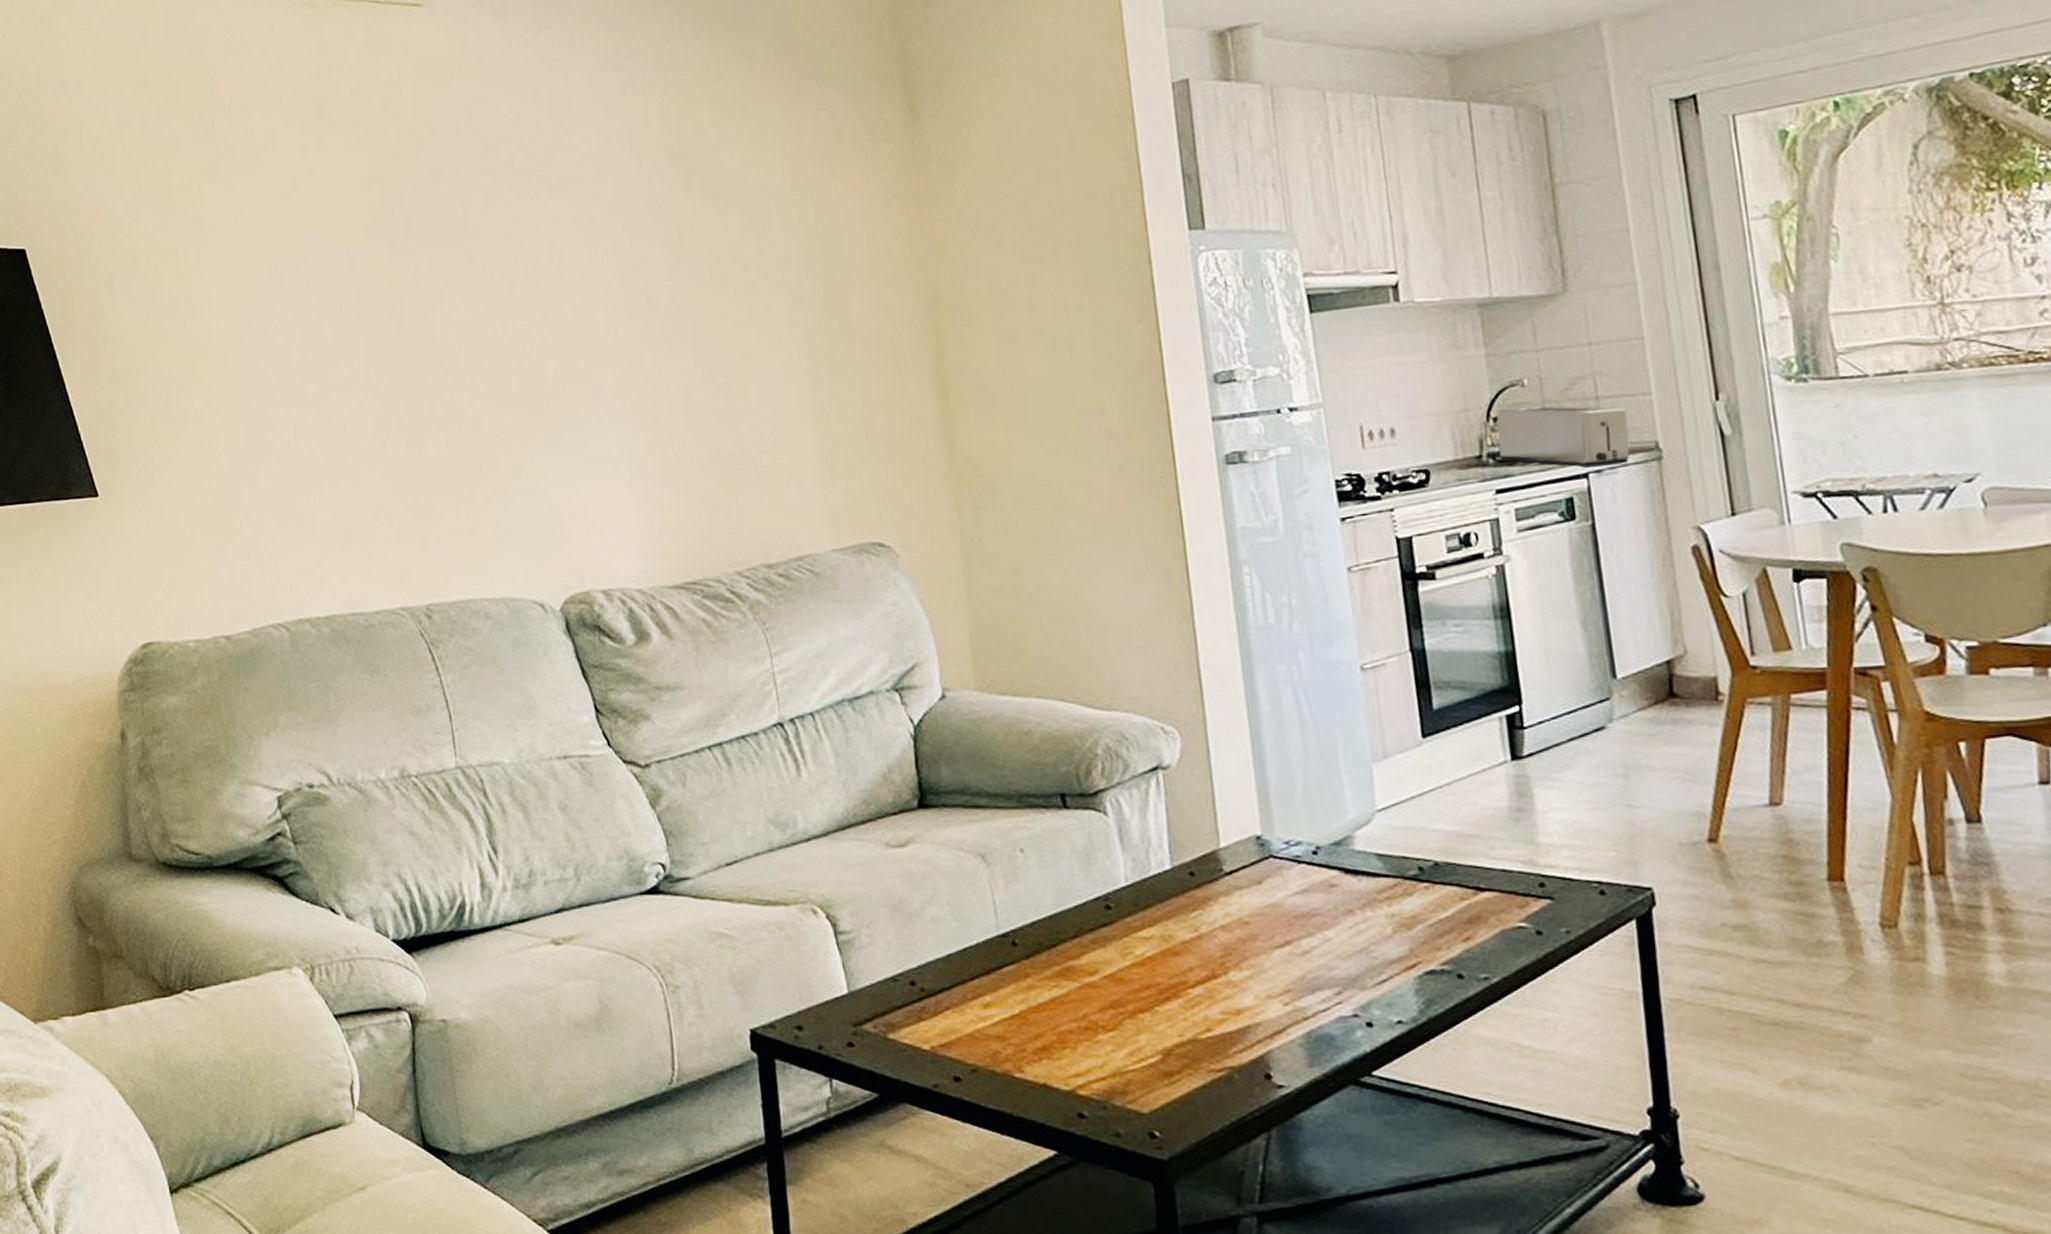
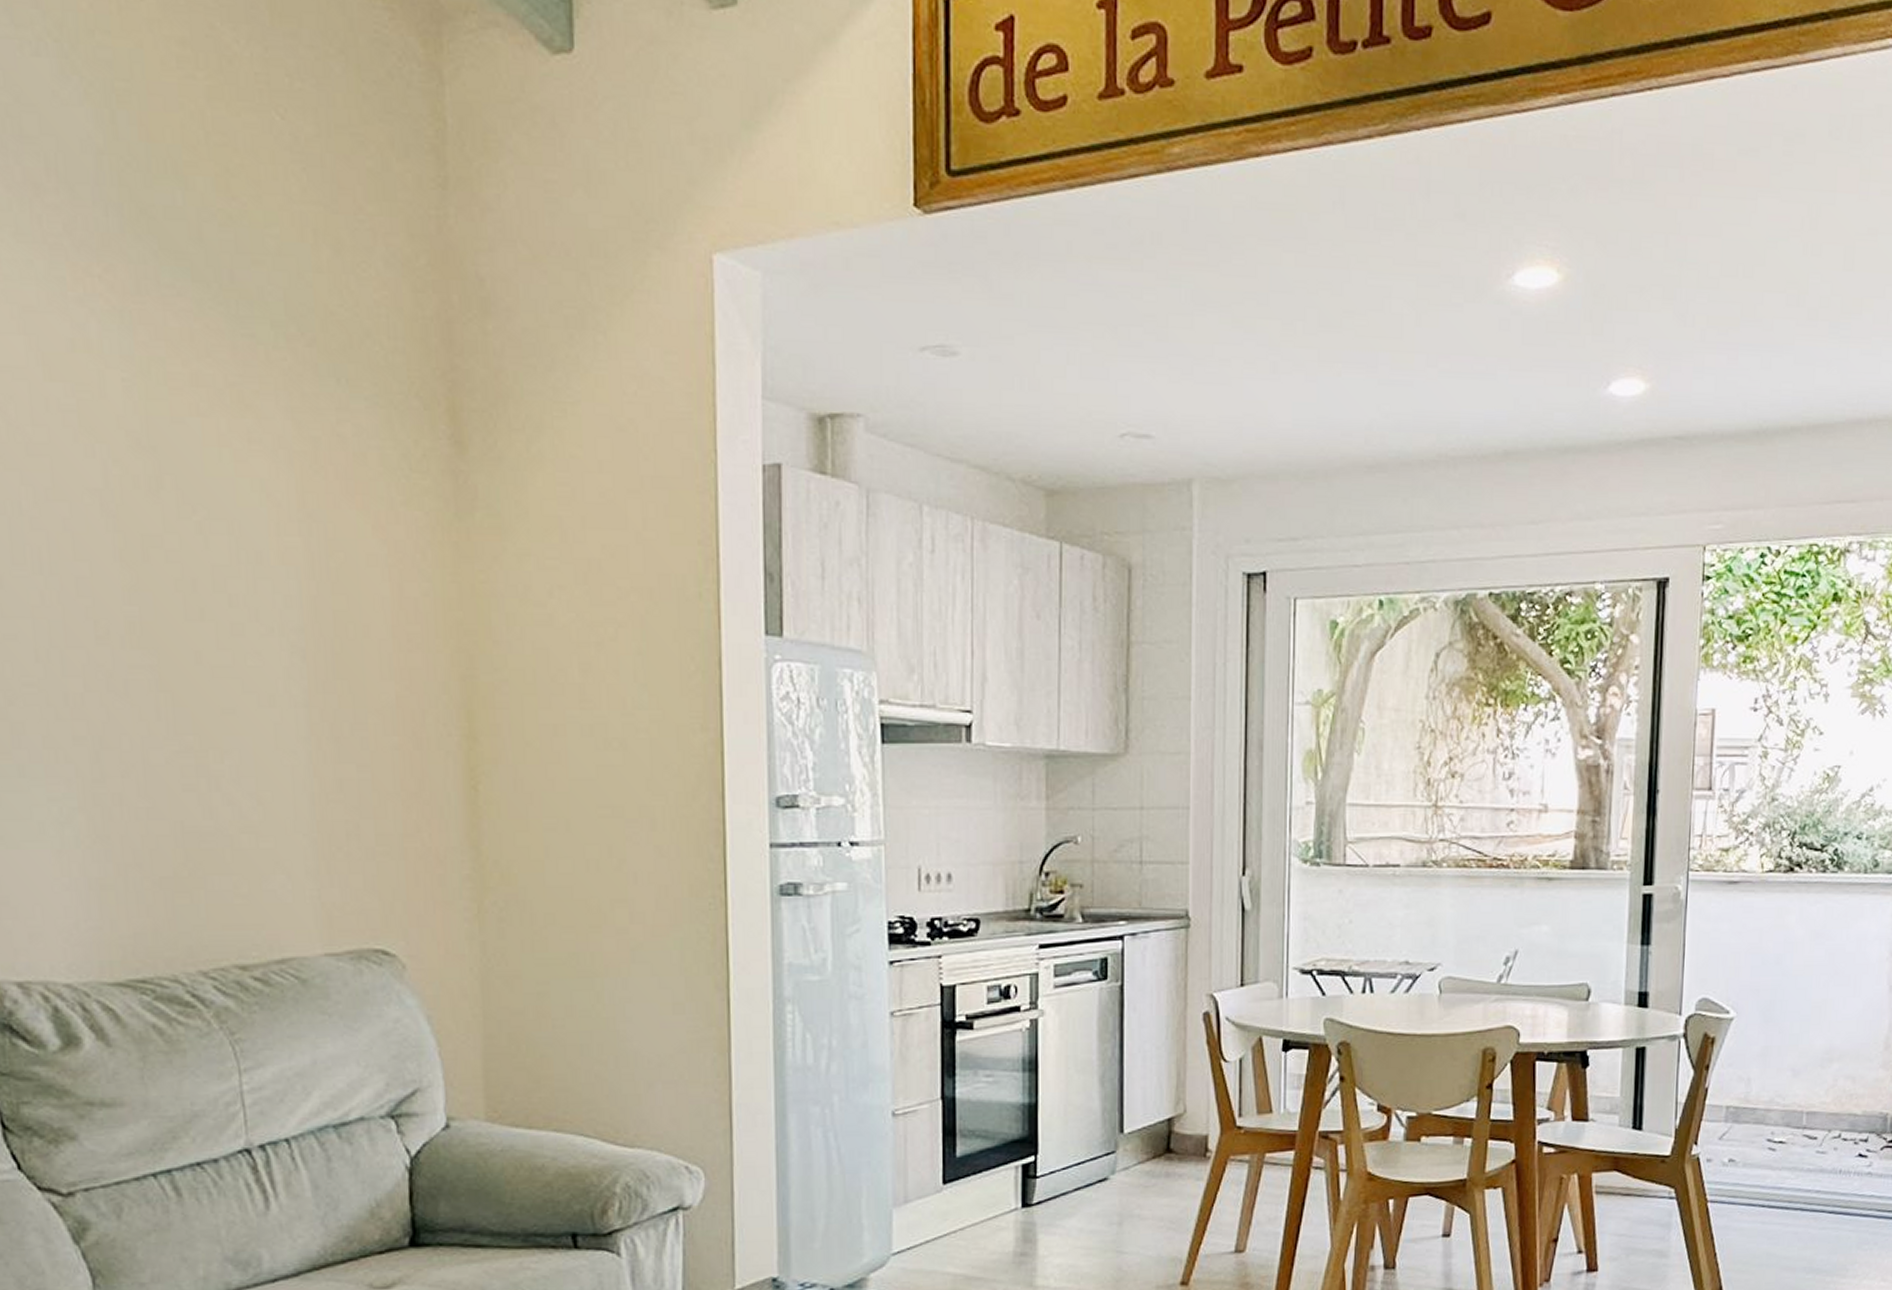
toaster: present [1496,405,1630,468] -> none [1046,864,1165,930]

